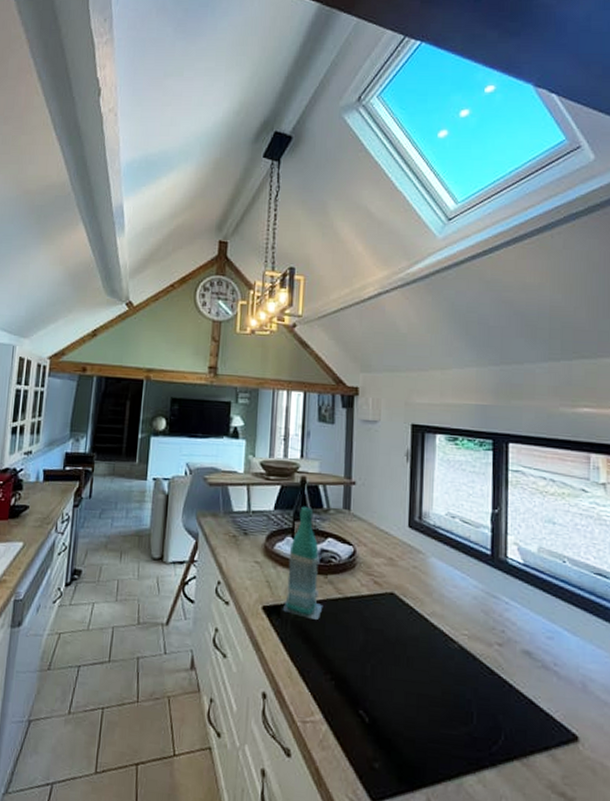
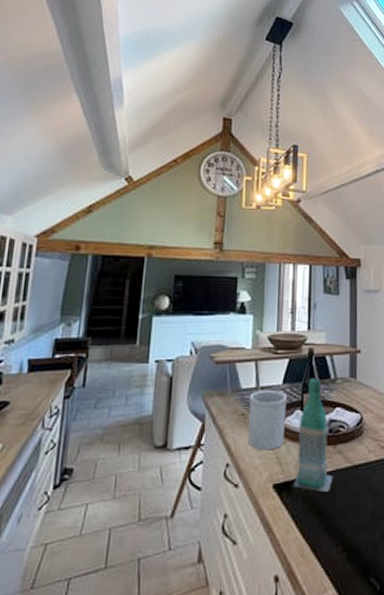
utensil holder: none [239,514,278,574] -> present [248,390,287,451]

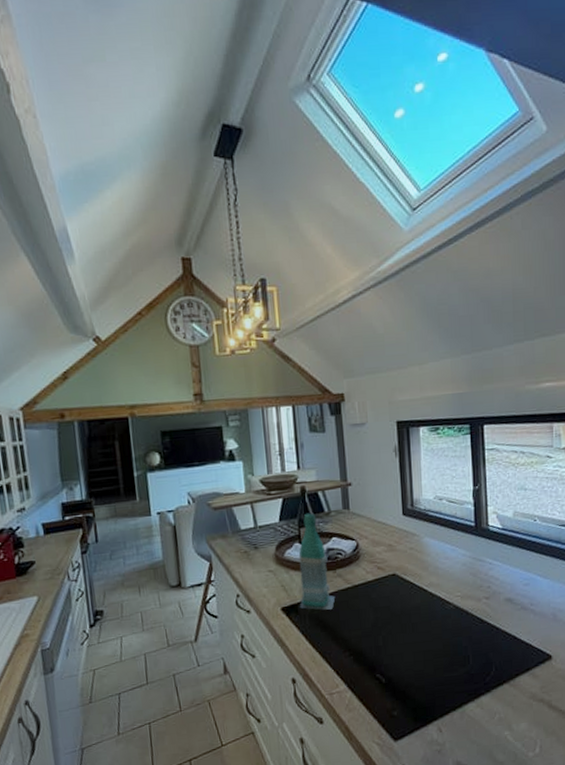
utensil holder: present [248,390,287,451] -> none [249,528,287,581]

